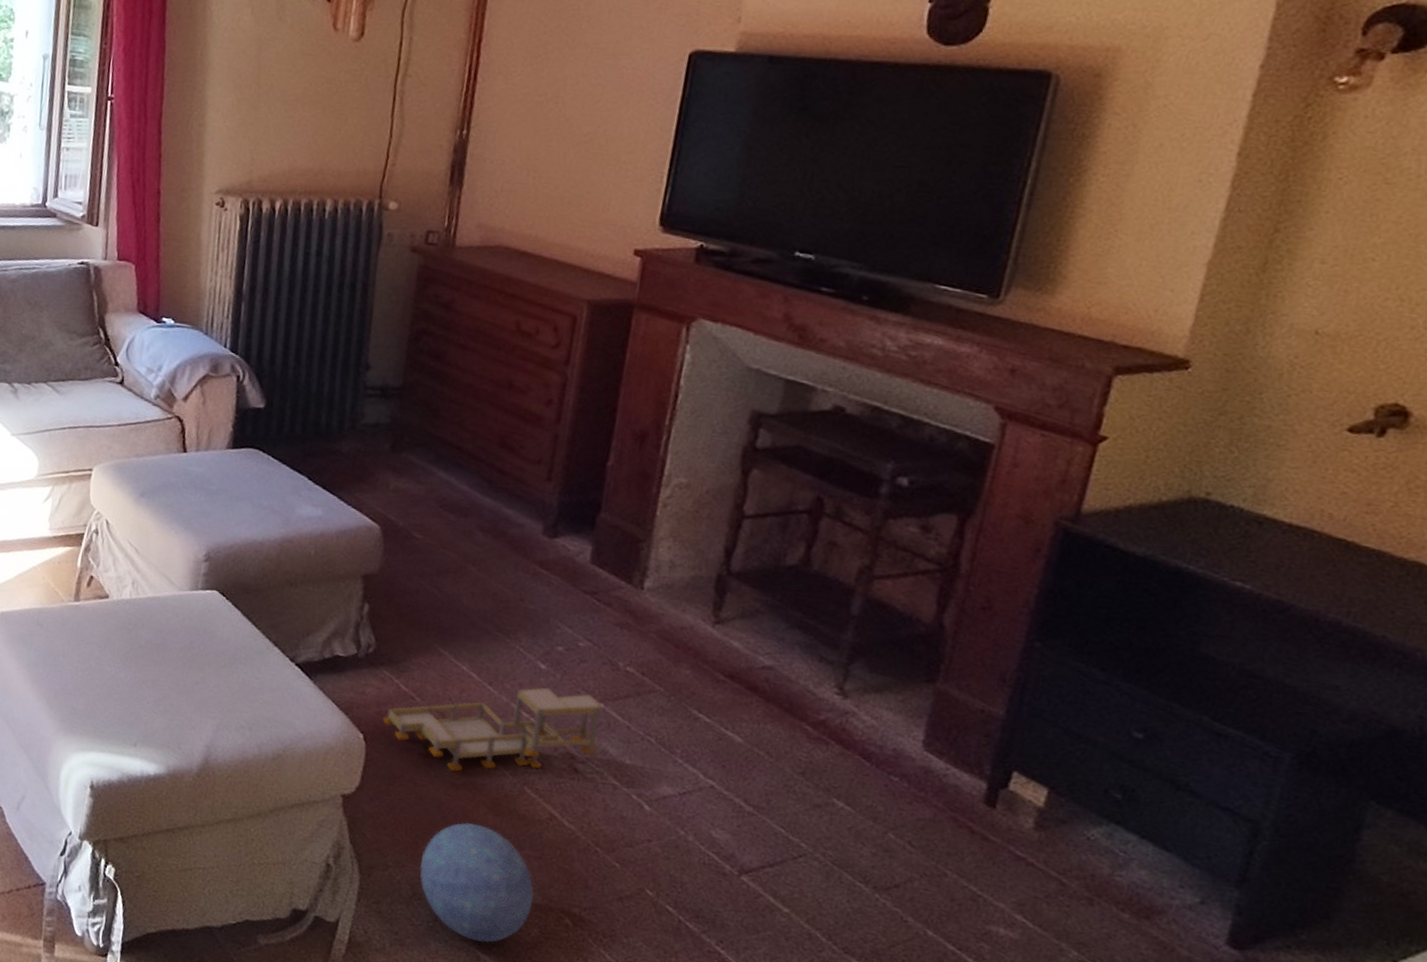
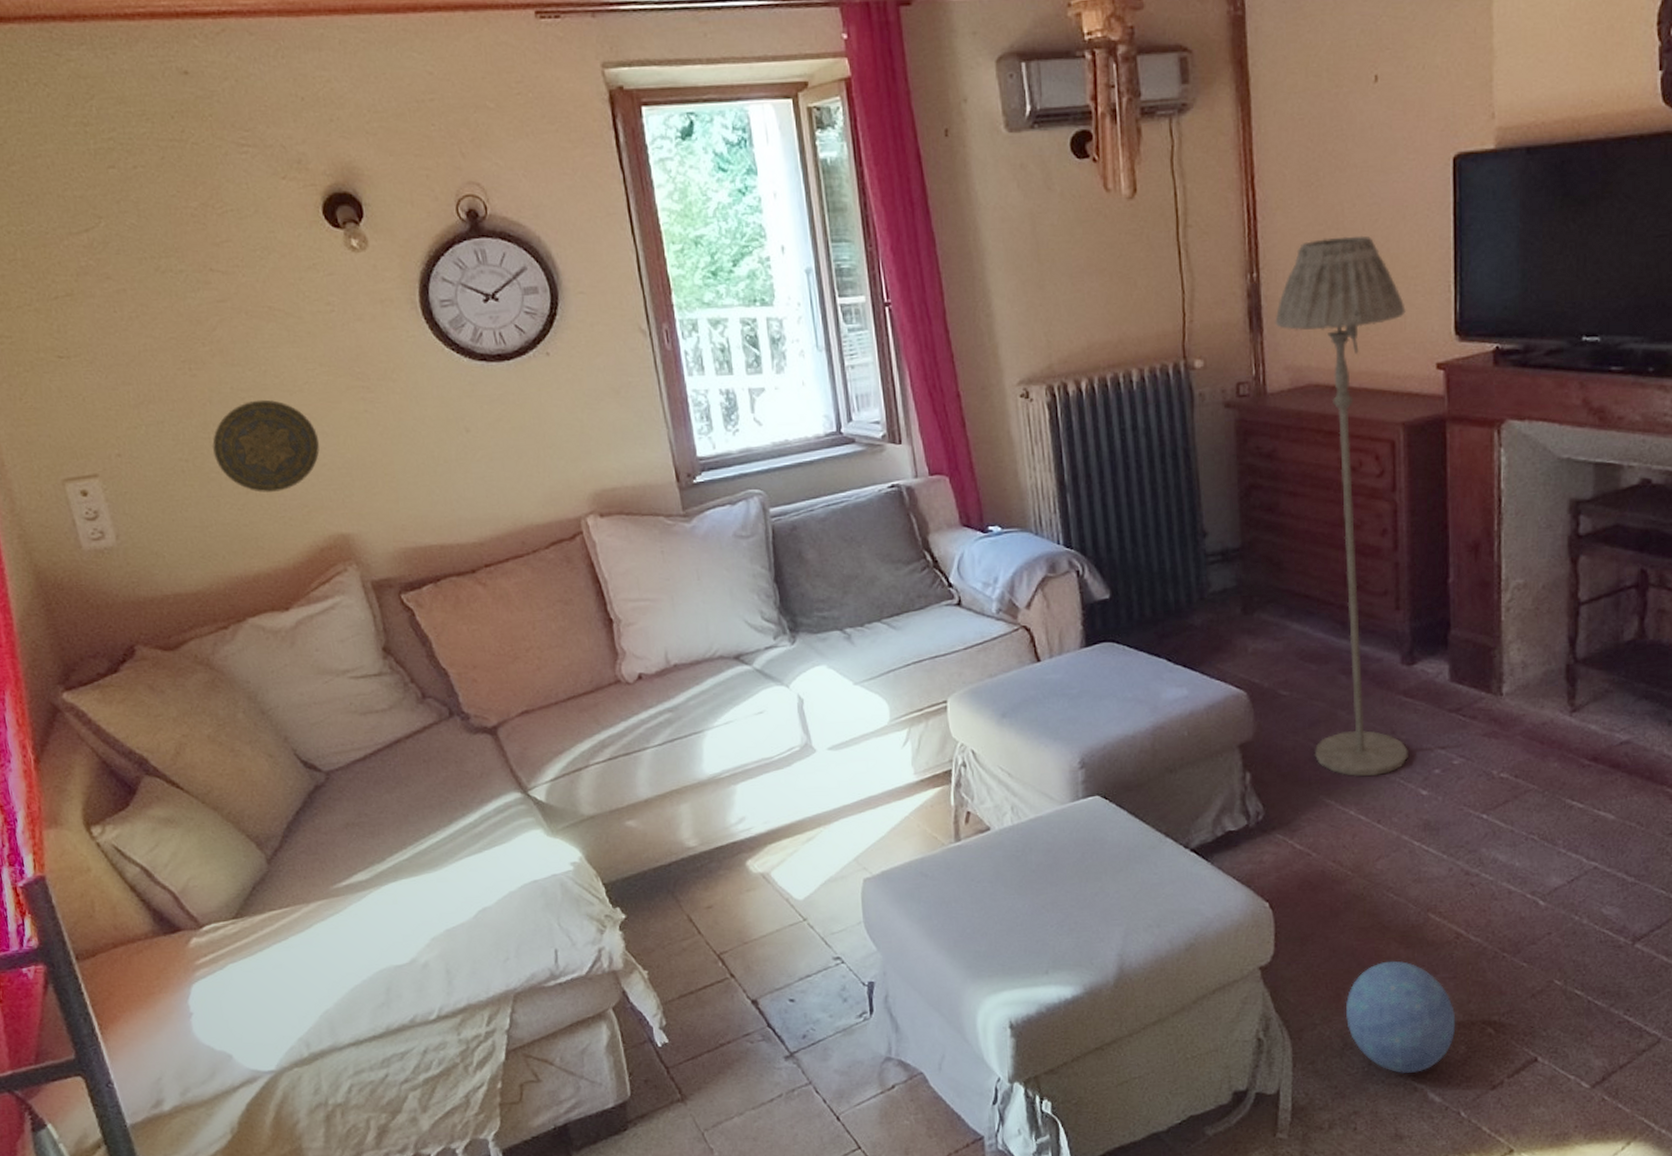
toy train: present [382,687,603,772] -> none [1284,809,1489,917]
floor lamp: none [436,109,612,639] -> present [1275,235,1408,777]

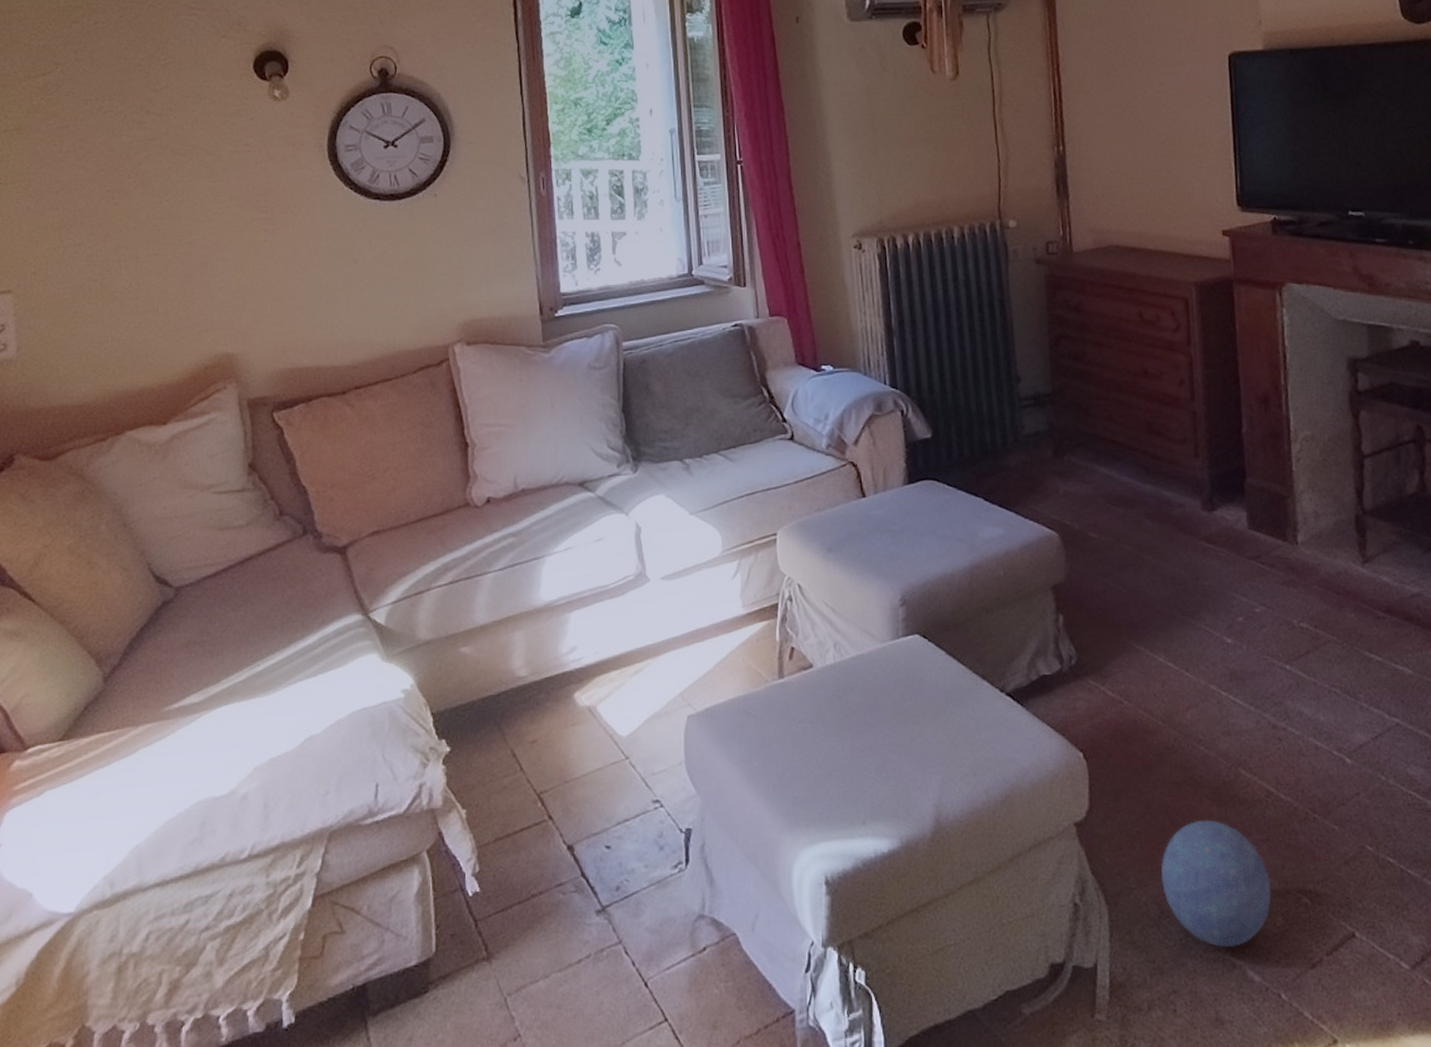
decorative plate: present [212,399,320,492] -> none [121,227,219,312]
floor lamp: present [1275,235,1408,777] -> none [1079,118,1212,623]

